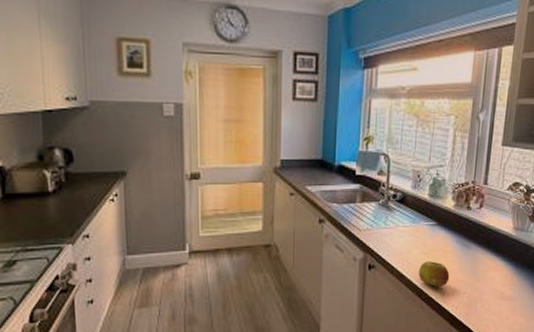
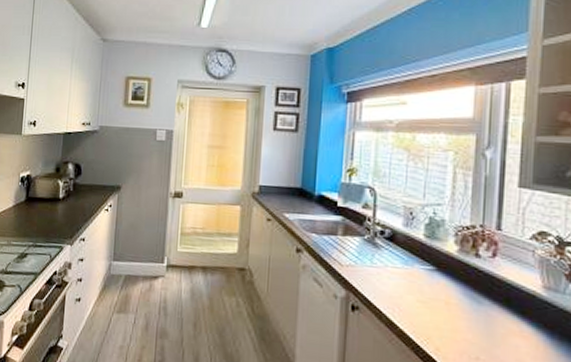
fruit: present [418,261,450,287] -> none [413,311,456,346]

